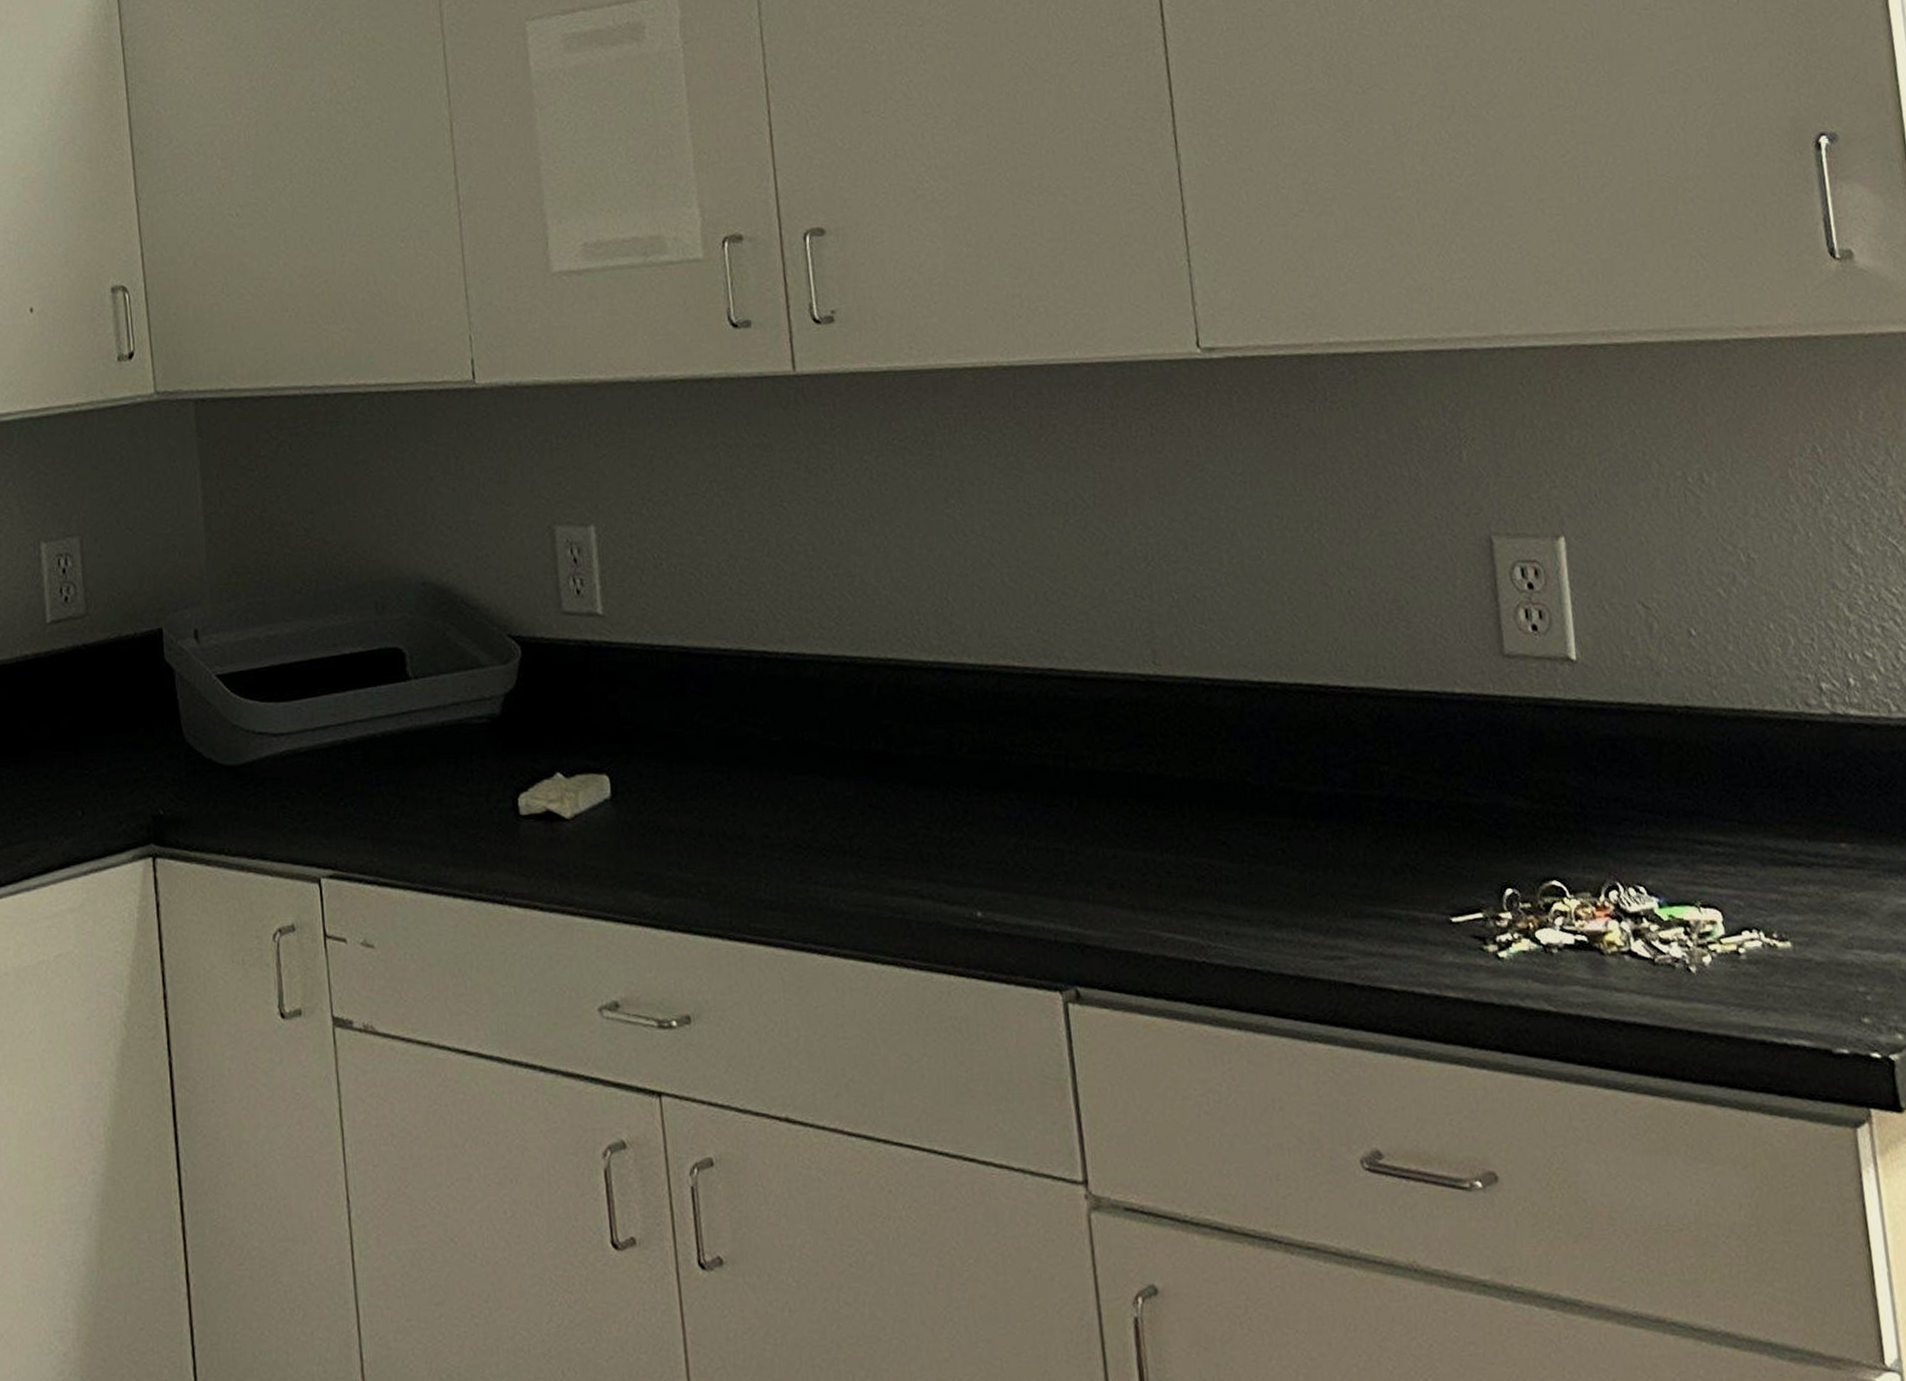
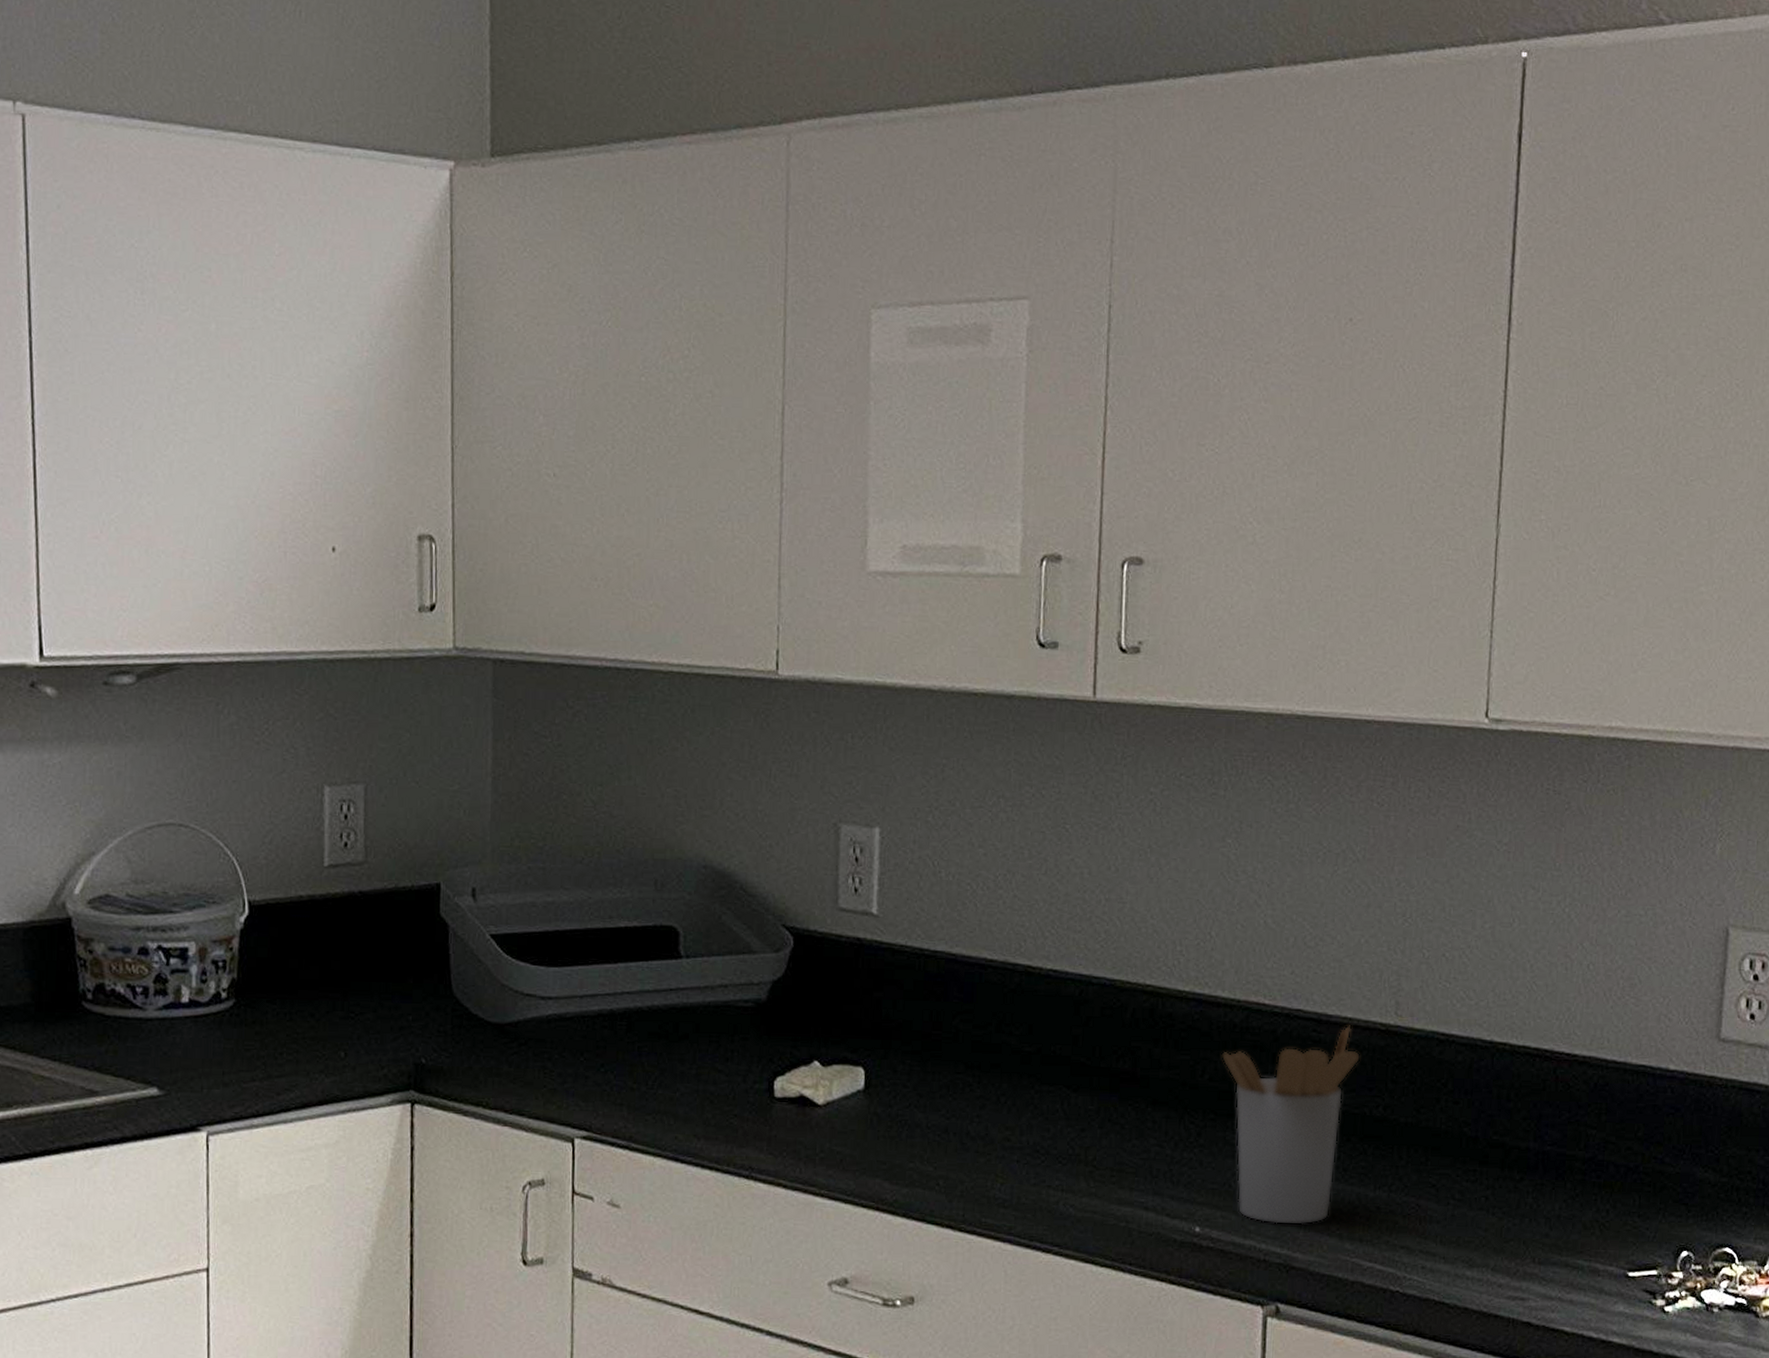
utensil holder: none [977,680,1125,901] -> present [1221,1025,1361,1226]

